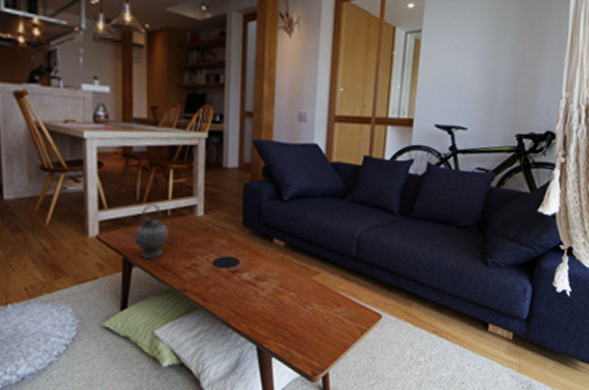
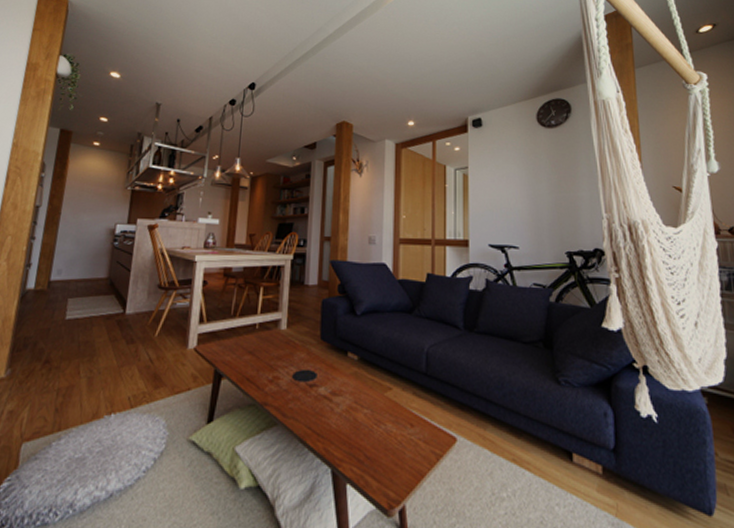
teapot: present [134,203,173,259] -> none [225,317,260,371]

